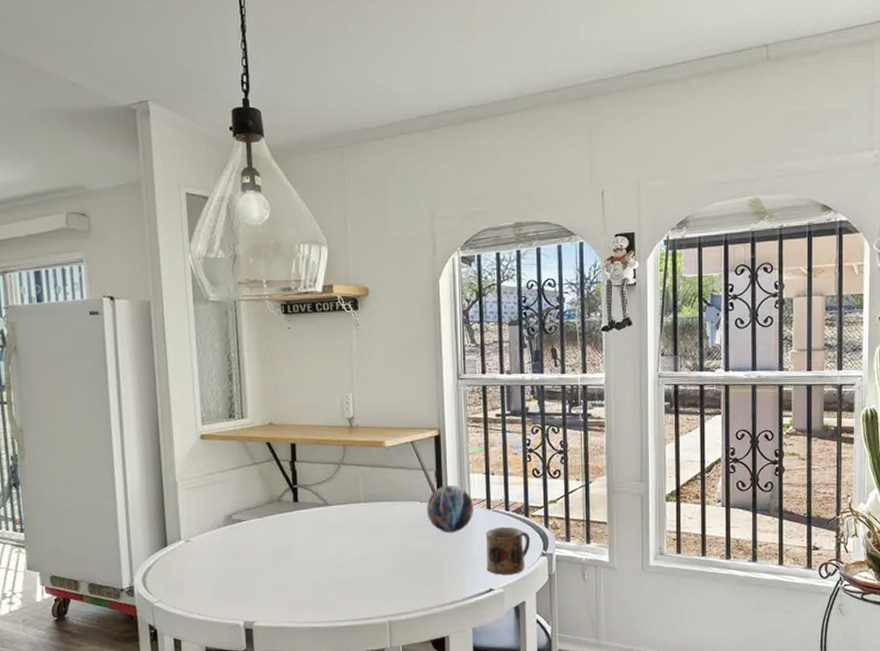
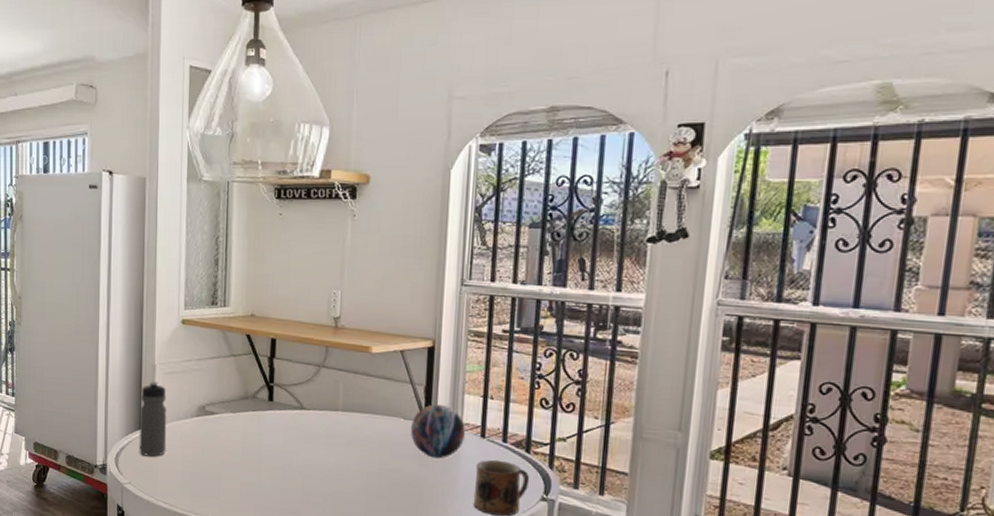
water bottle: none [164,498,196,572] -> present [139,381,167,457]

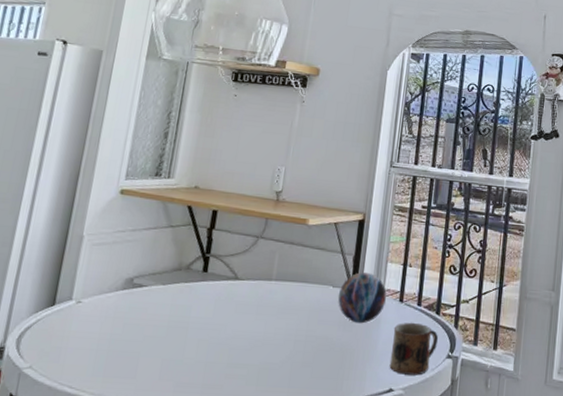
water bottle: present [139,381,167,457] -> none [48,253,91,336]

